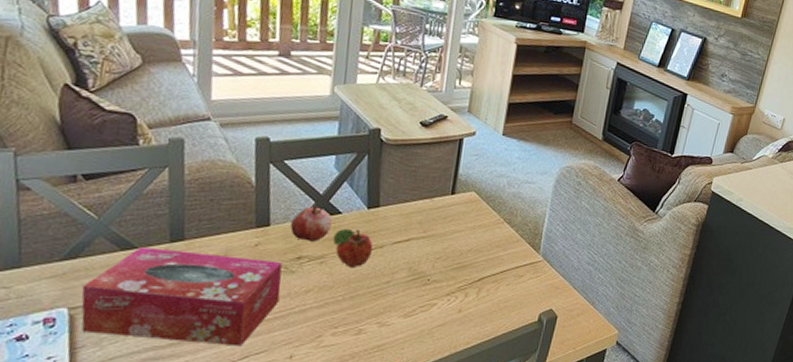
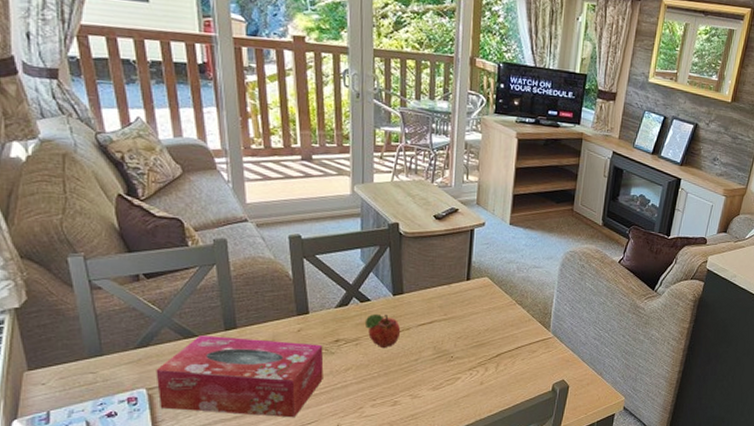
fruit: present [290,205,332,242] -> none [327,294,362,326]

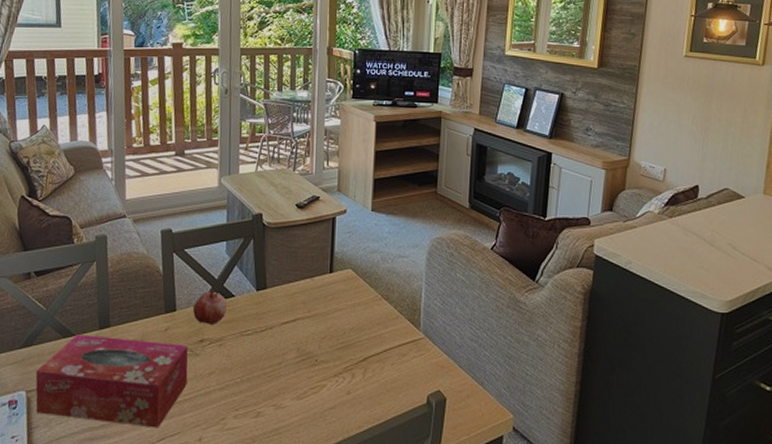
fruit: none [327,294,362,326] -> present [193,290,227,325]
fruit: present [364,314,401,349] -> none [228,311,264,350]

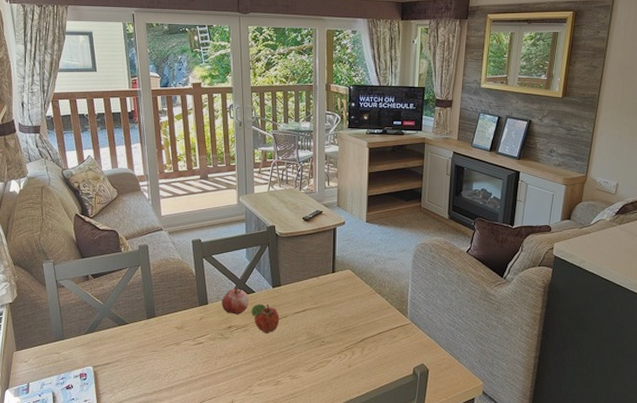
tissue box: present [35,333,188,428] -> none [99,322,220,394]
fruit: none [228,311,264,350] -> present [251,303,280,334]

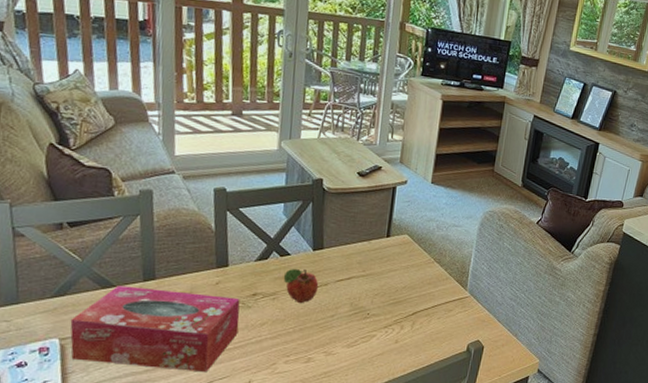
tissue box: none [99,322,220,394] -> present [70,284,240,373]
fruit: present [222,287,249,314] -> none [246,248,282,280]

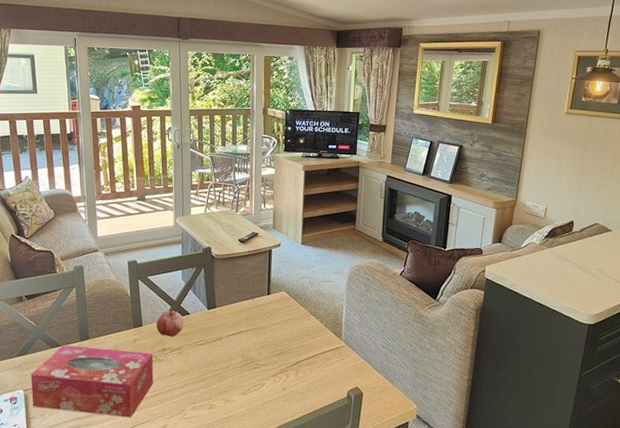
fruit: none [246,248,282,280] -> present [156,309,184,337]
fruit: present [283,268,319,304] -> none [185,325,215,357]

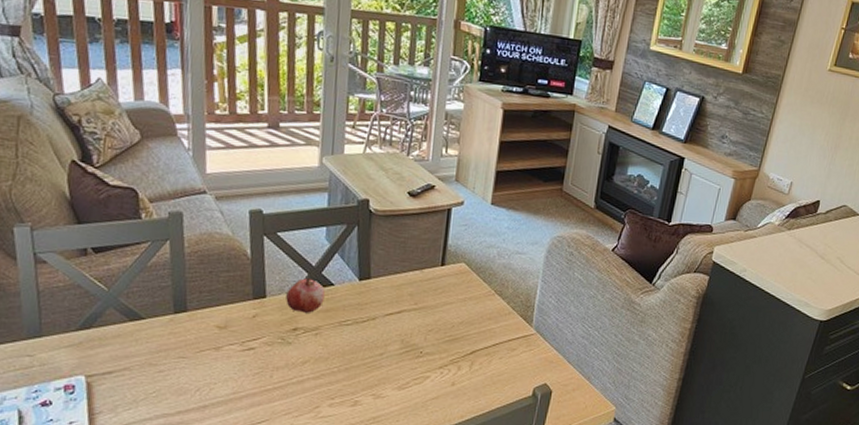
tissue box: present [30,344,154,418] -> none [96,317,279,416]

